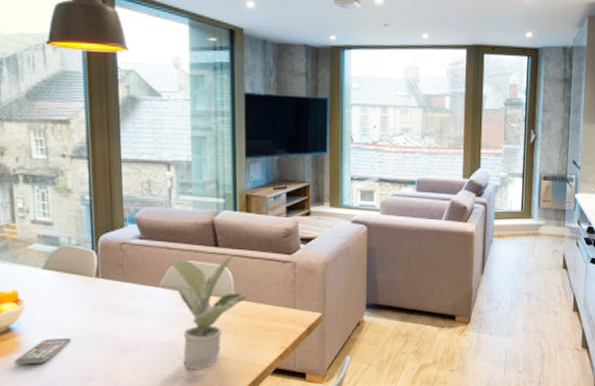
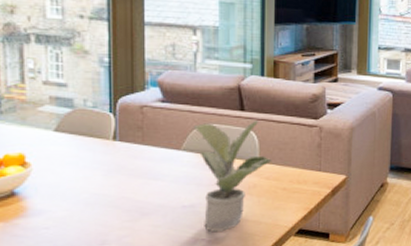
smartphone: present [14,337,71,365] -> none [18,201,84,231]

